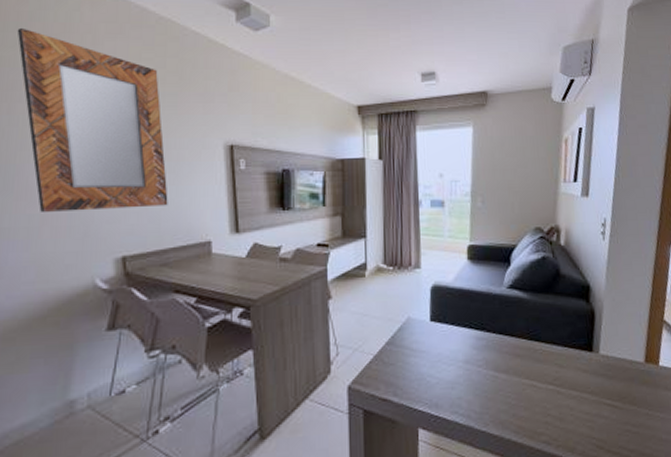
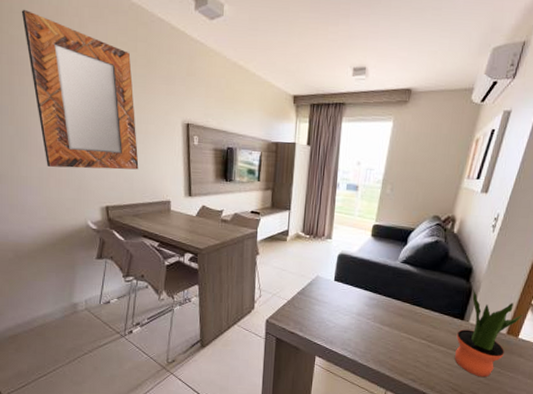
potted plant: none [588,311,658,425] -> present [455,289,523,378]

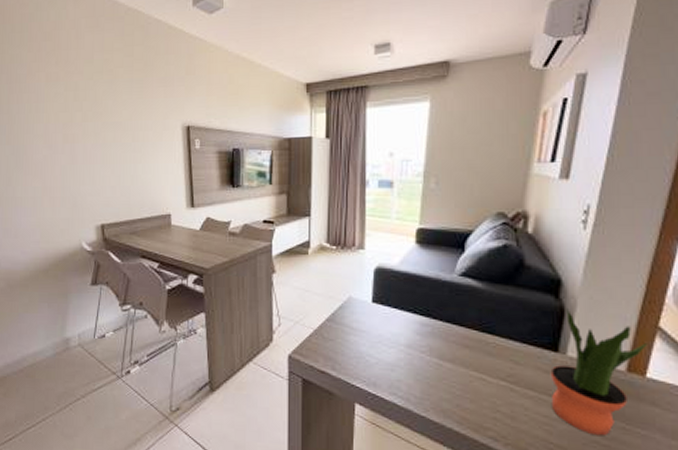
home mirror: present [21,9,139,170] -> none [21,28,136,185]

